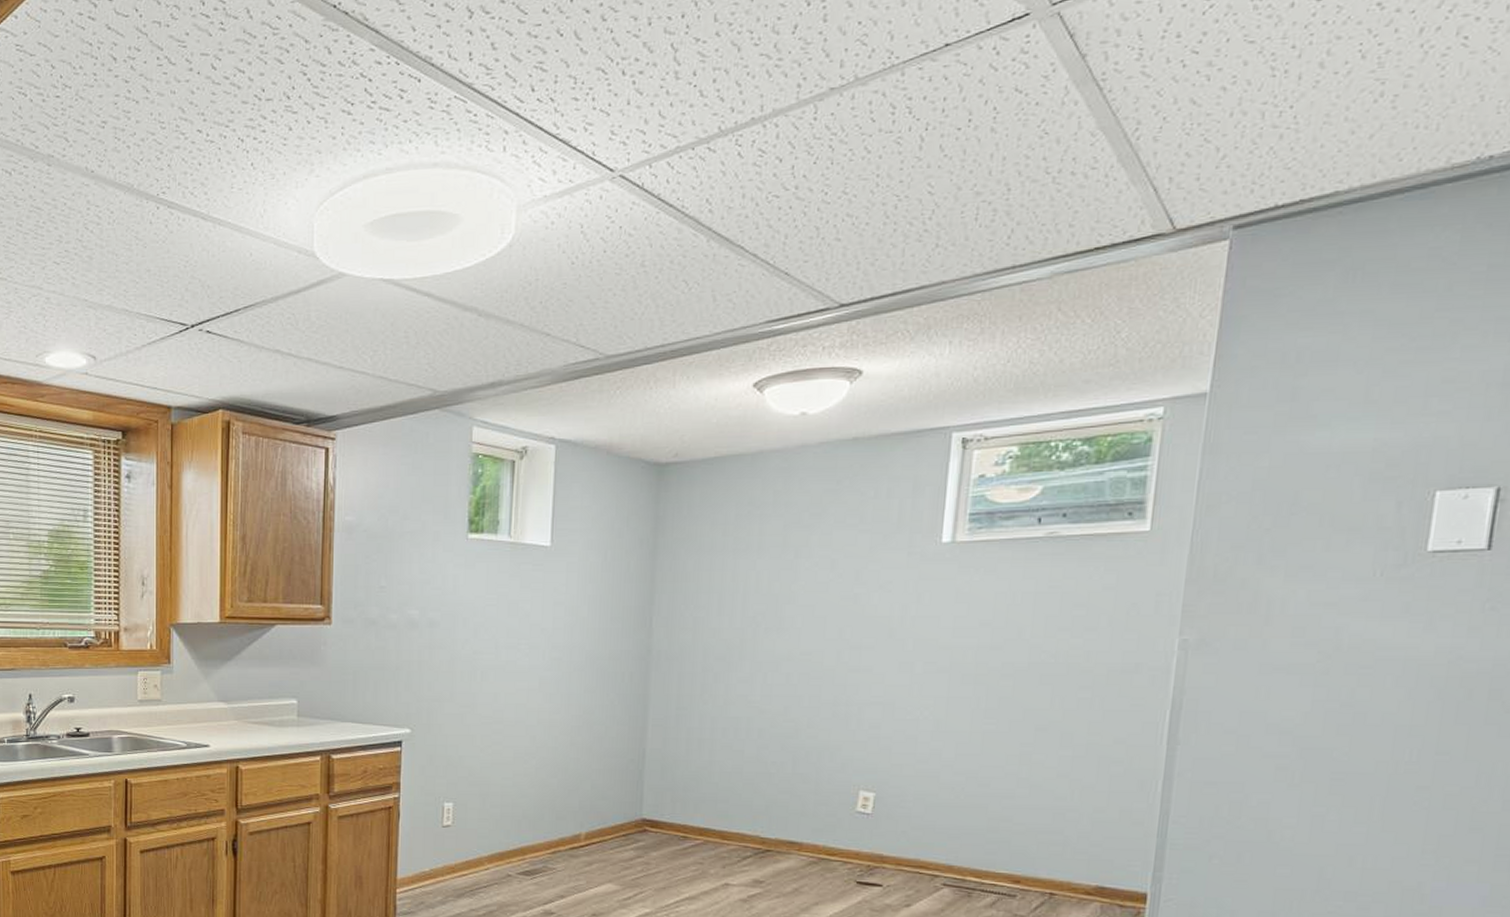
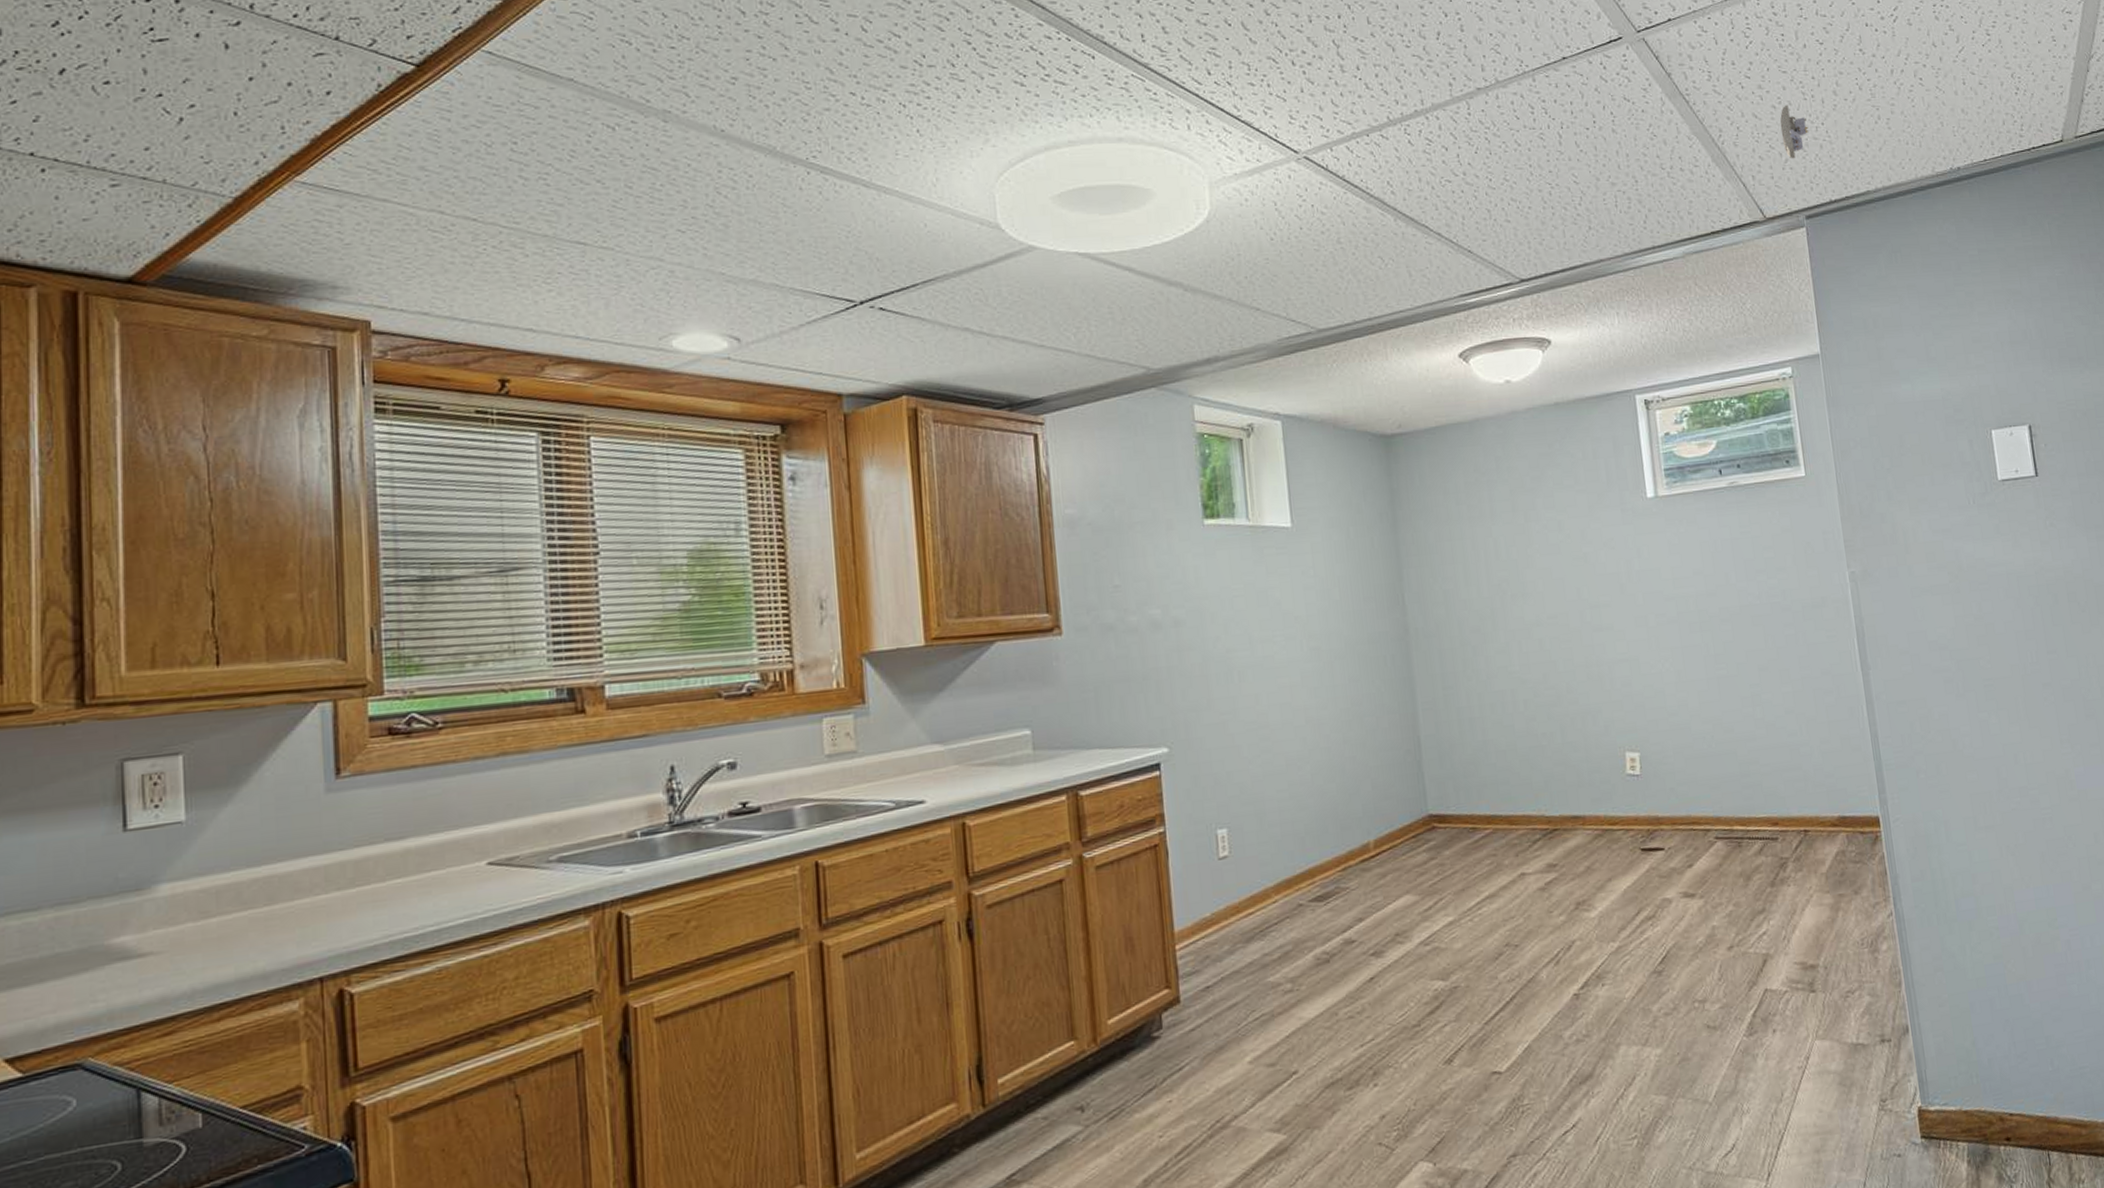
smoke detector: none [1224,84,1269,155] -> present [1780,104,1809,159]

